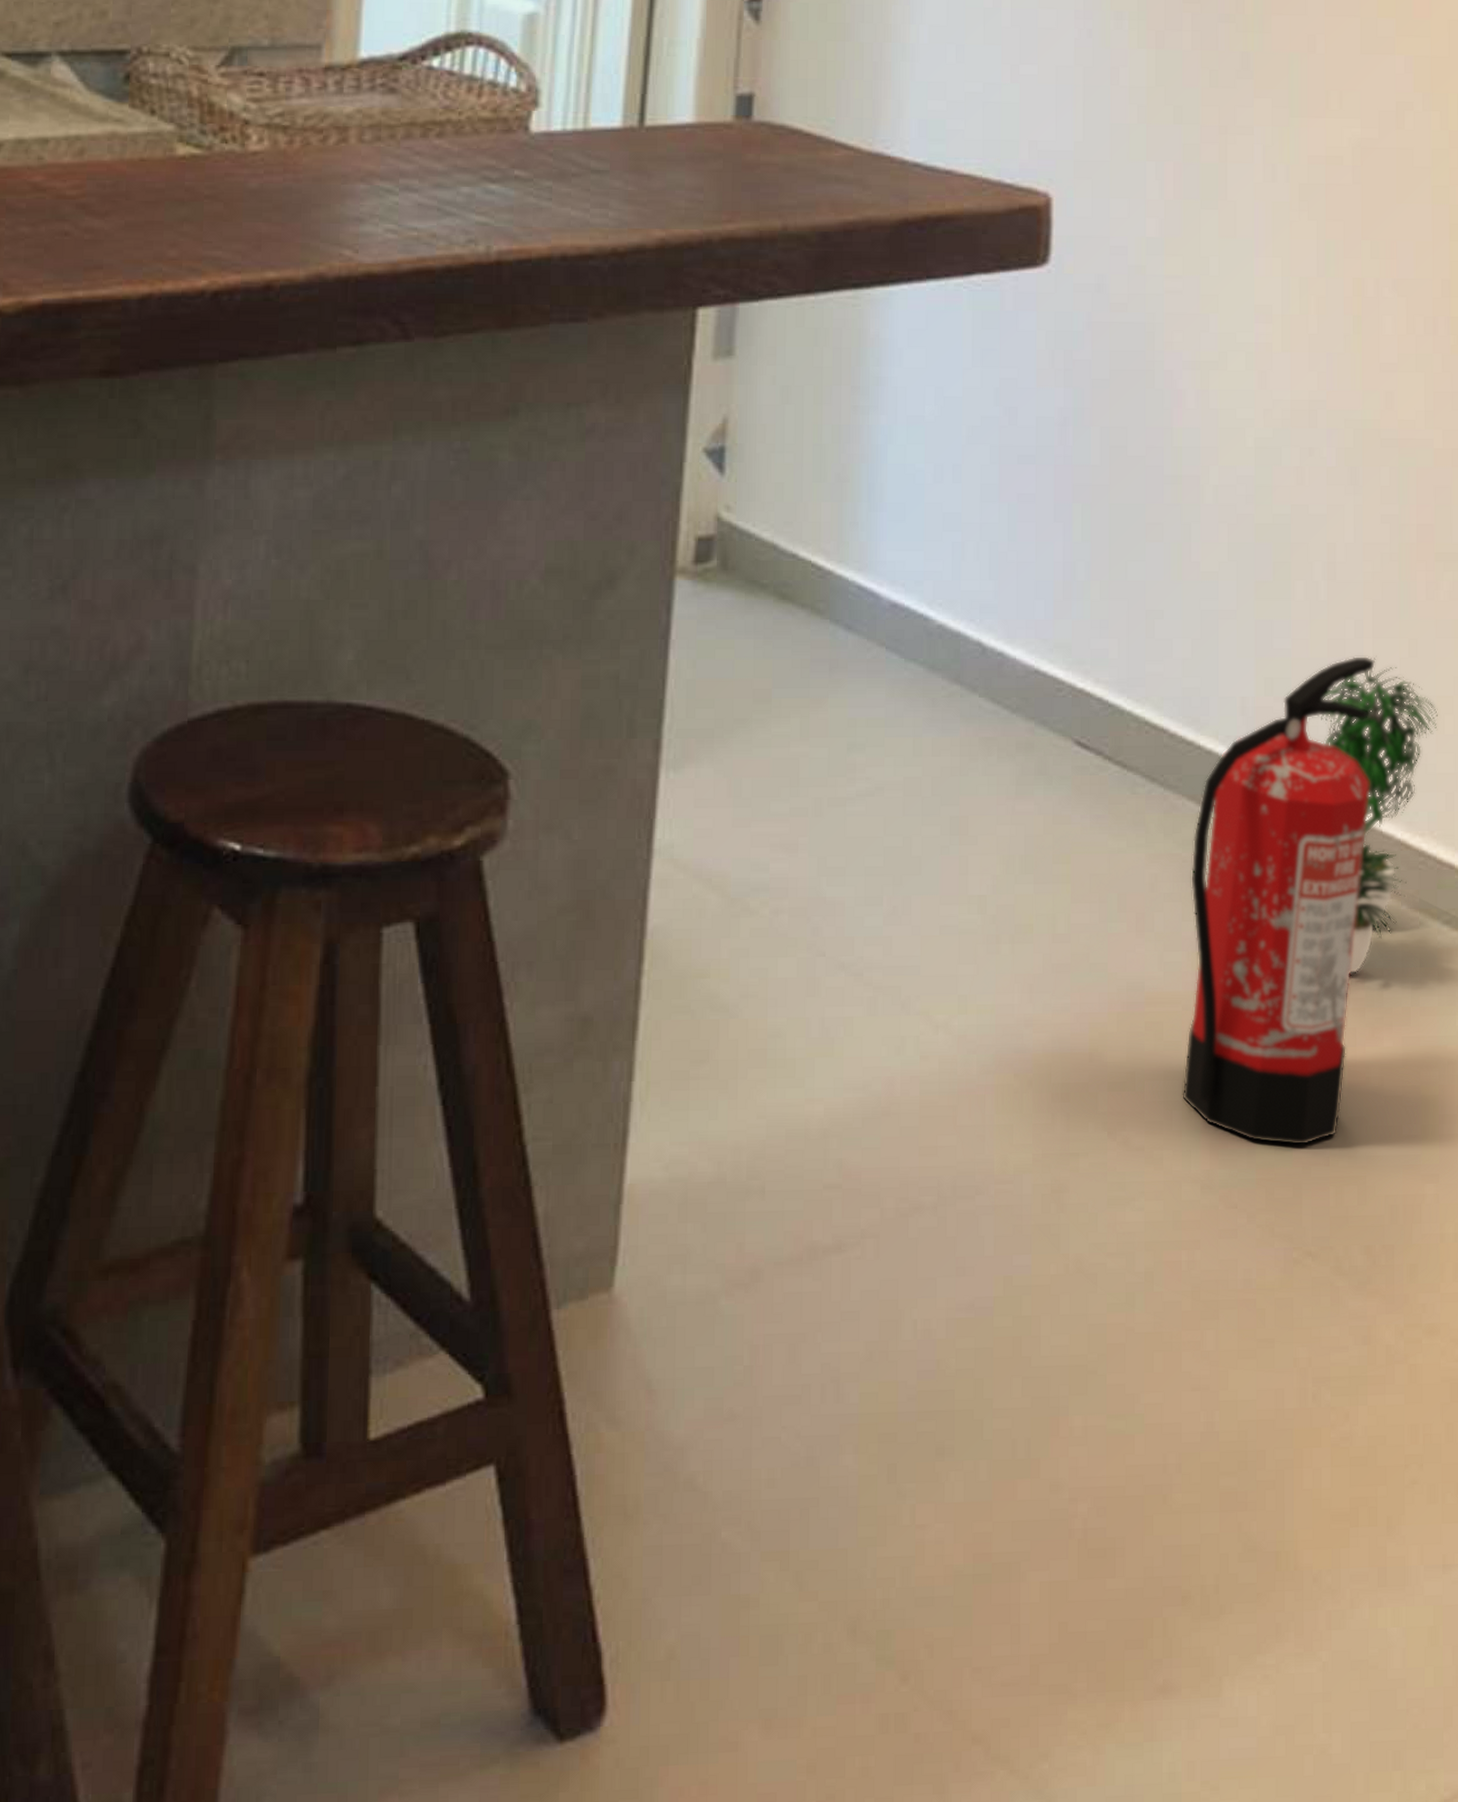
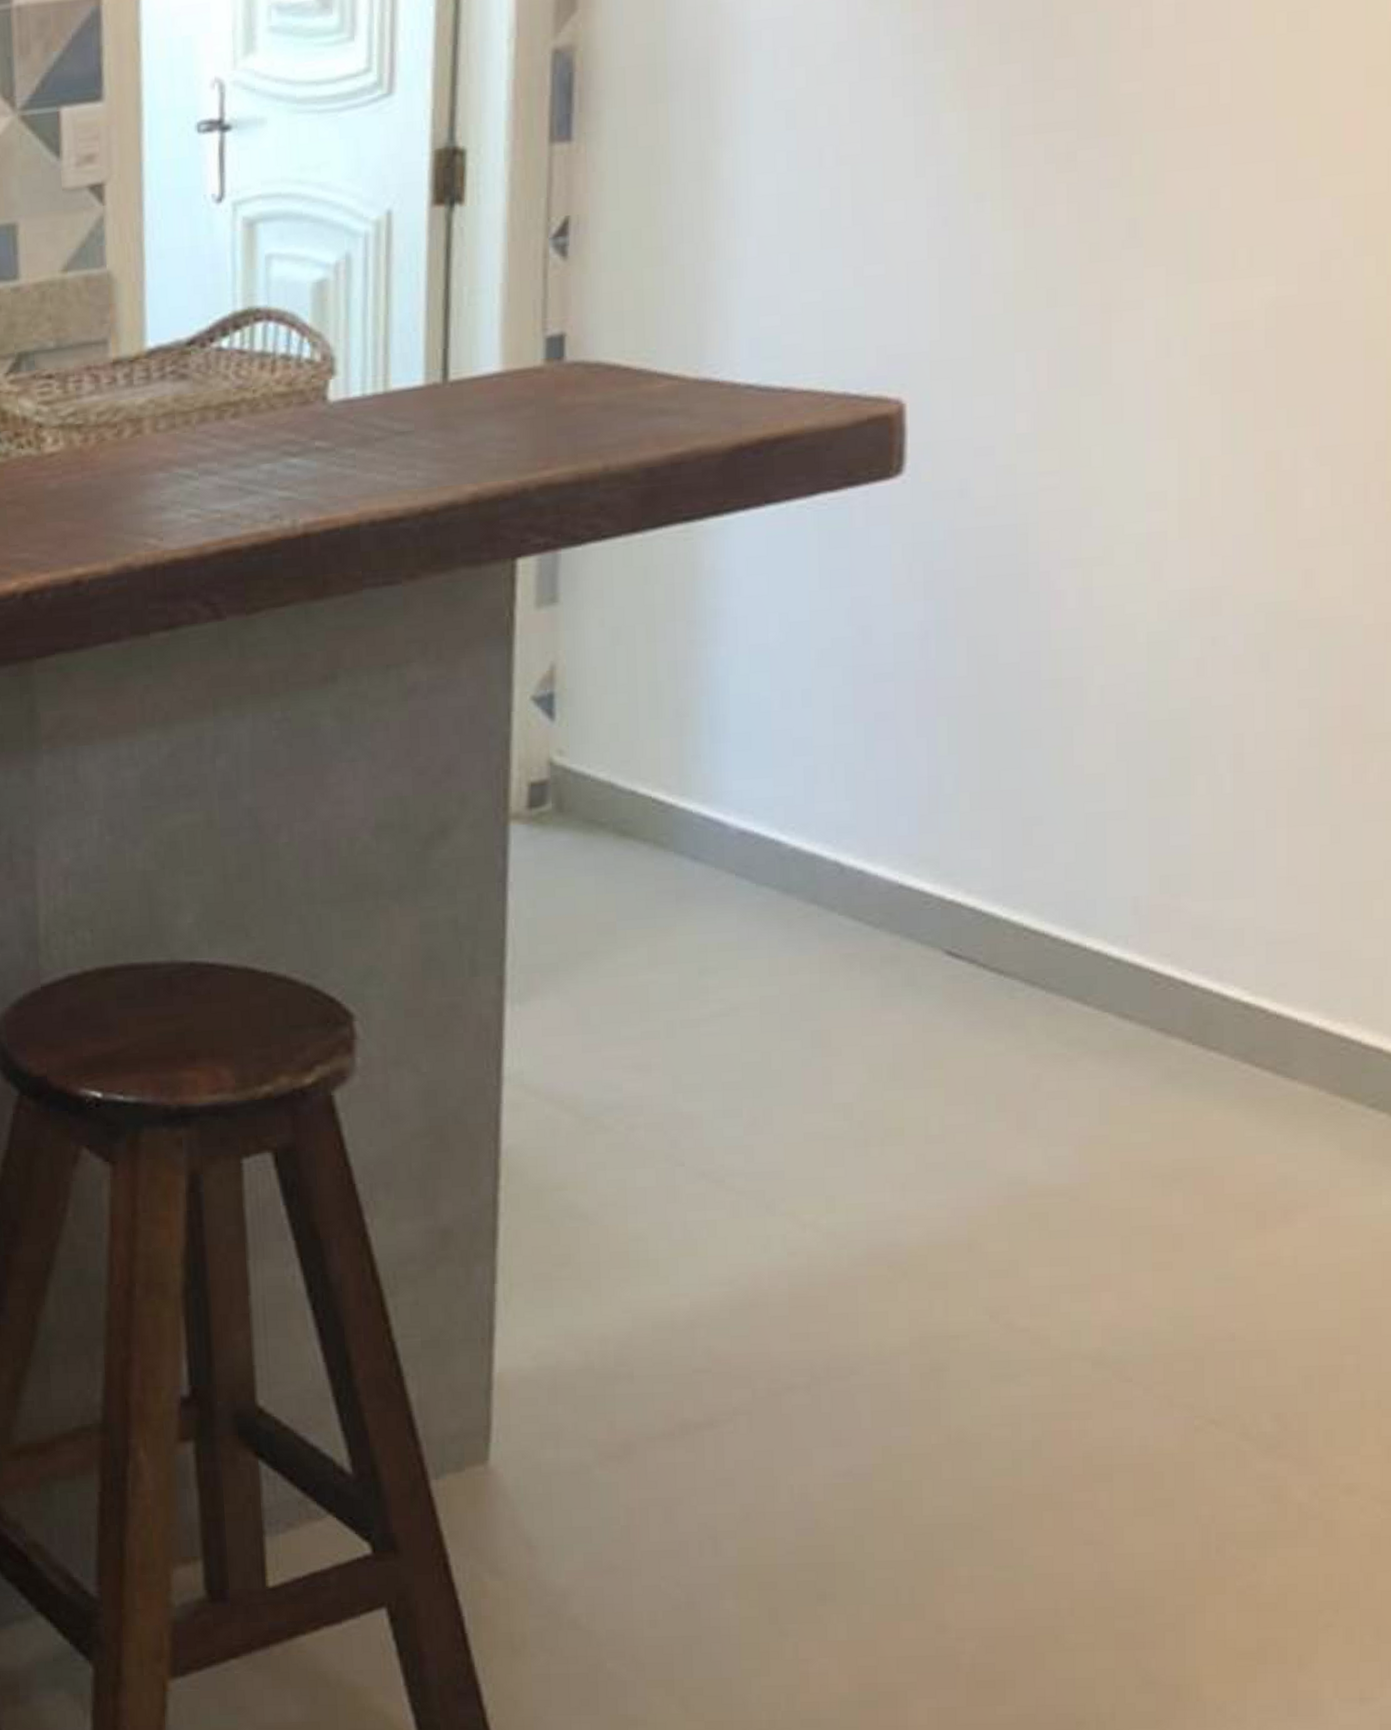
fire extinguisher: present [1182,655,1376,1146] -> none [1070,845,1291,1323]
potted plant: present [1321,658,1438,975] -> none [1226,847,1365,1161]

